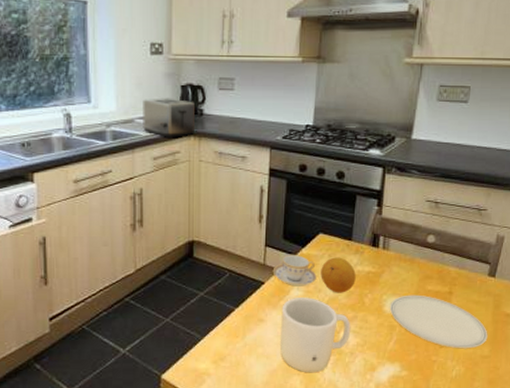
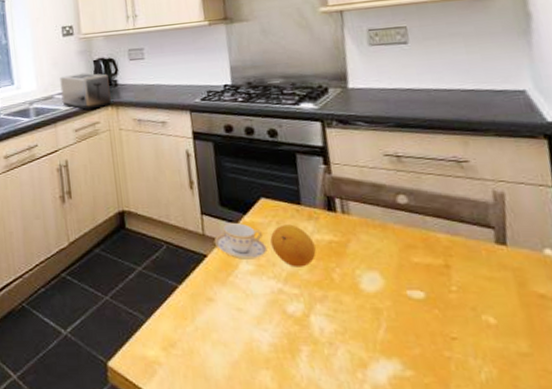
mug: present [279,297,351,373] -> none [232,272,324,368]
plate: present [390,294,488,349] -> none [367,268,521,342]

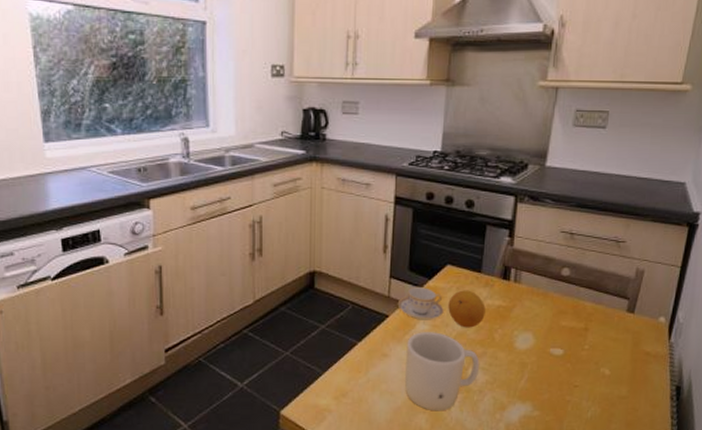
toaster: present [60,73,111,111] -> none [263,122,317,165]
mug: none [232,272,324,368] -> present [404,332,480,411]

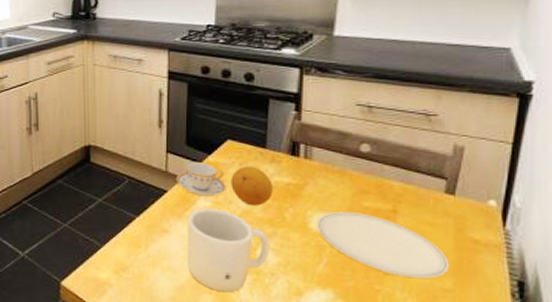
plate: none [522,330,626,389] -> present [317,211,450,279]

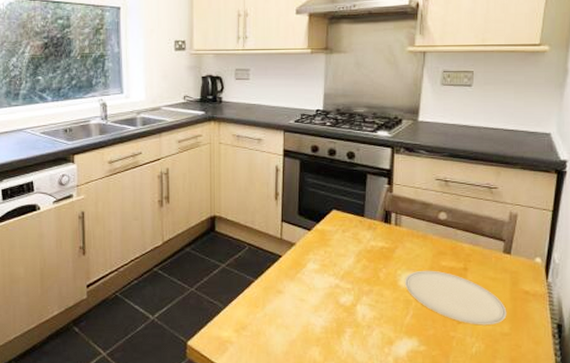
teacup: present [175,161,226,197] -> none [289,229,332,260]
mug: present [186,208,270,293] -> none [298,271,367,345]
fruit: present [231,166,273,206] -> none [335,233,370,267]

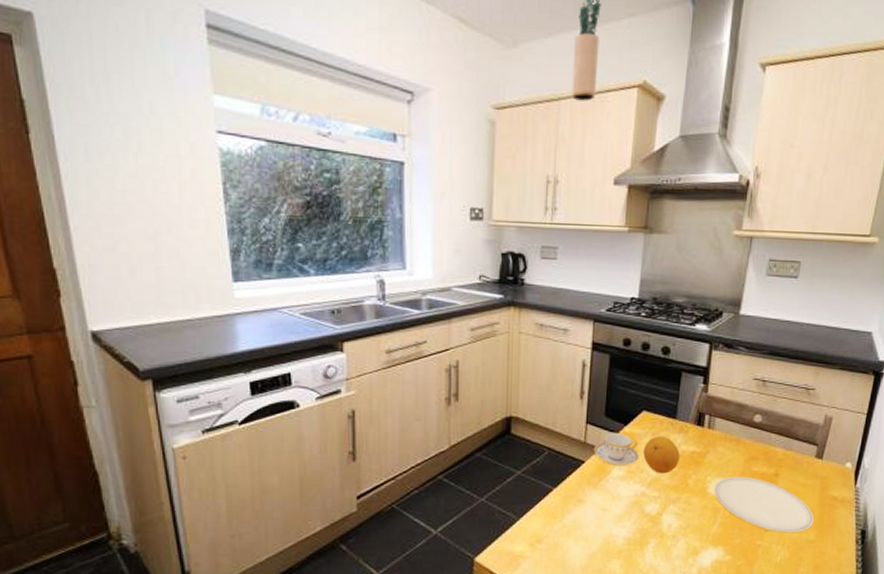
teacup: none [289,229,332,260] -> present [593,432,639,466]
fruit: none [335,233,370,267] -> present [643,436,680,474]

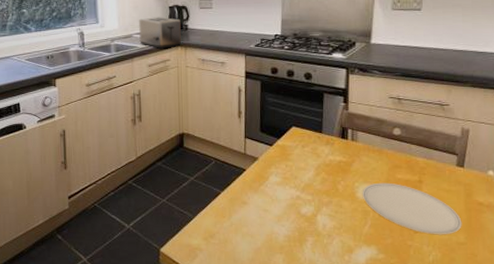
toaster: none [460,265,515,309] -> present [139,17,181,49]
teacup: present [593,432,639,466] -> none [252,145,292,173]
fruit: present [643,436,680,474] -> none [296,148,328,180]

